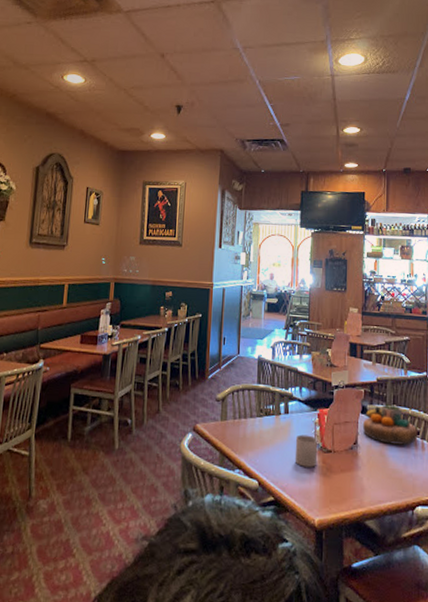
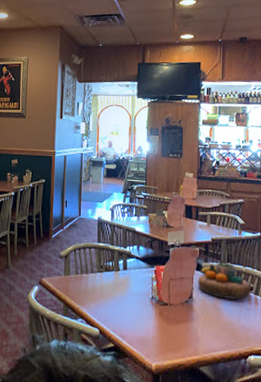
mug: present [294,434,317,467] -> none [133,289,154,318]

